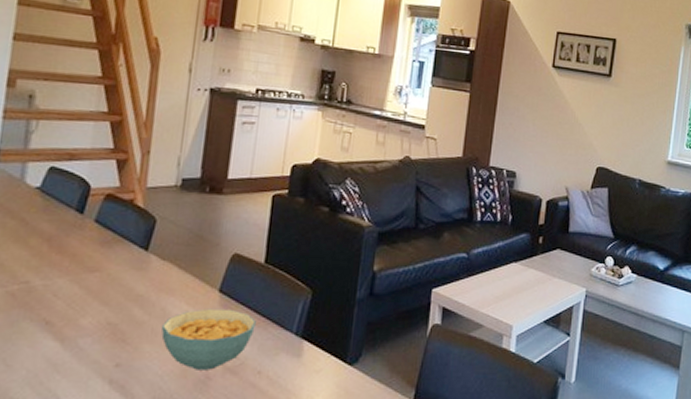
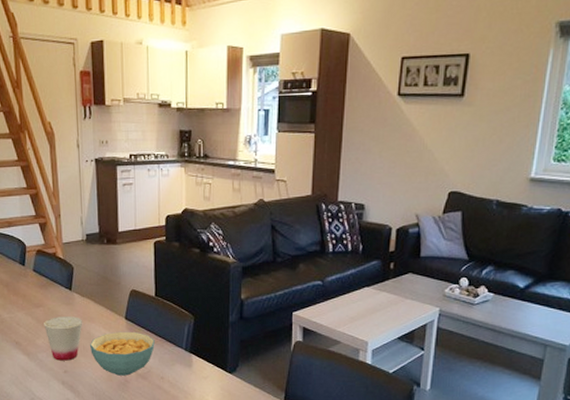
cup: none [96,286,158,349] -> present [44,317,83,361]

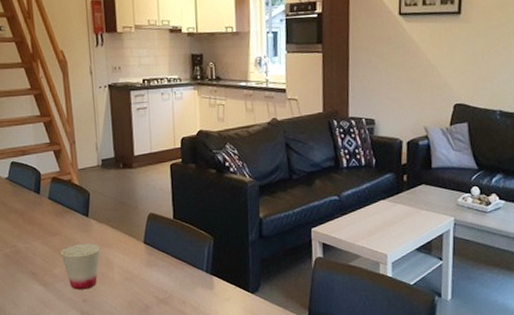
cereal bowl: present [90,331,155,376] -> none [109,256,175,302]

